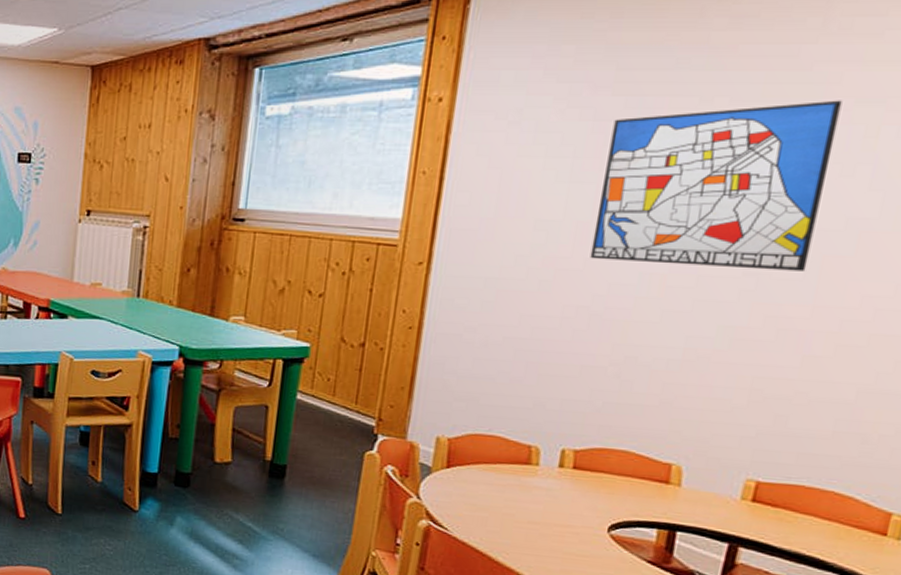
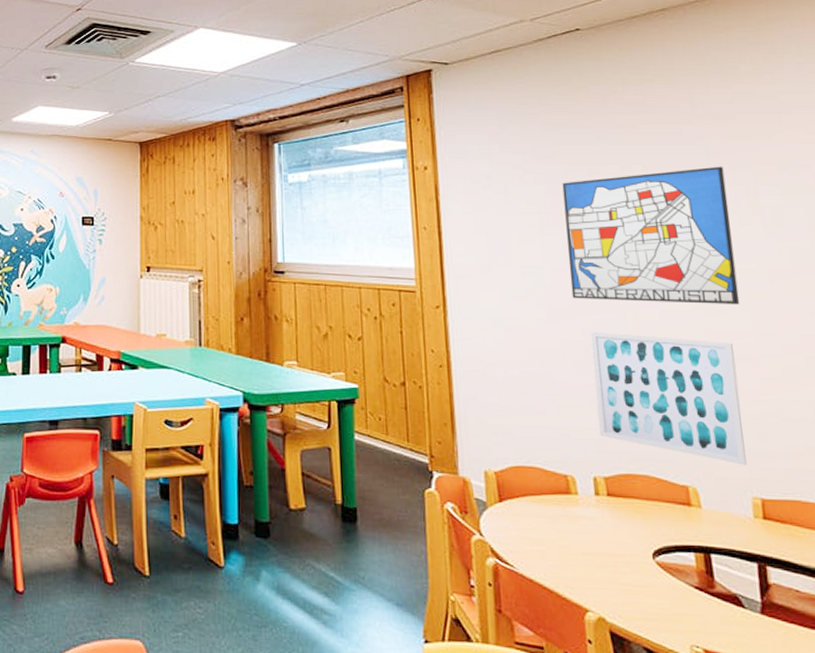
wall art: none [582,296,780,447] -> present [590,331,747,465]

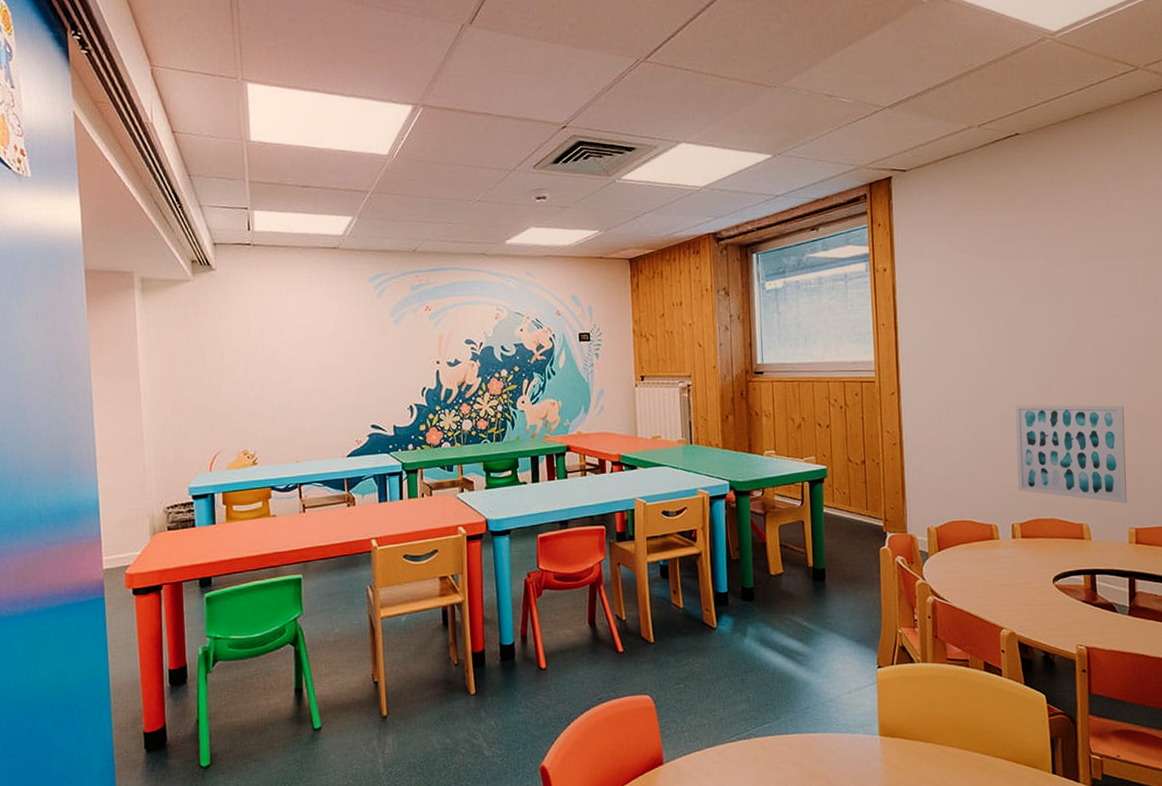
wall art: present [562,166,740,305] -> none [998,255,1132,378]

